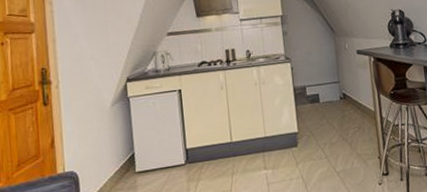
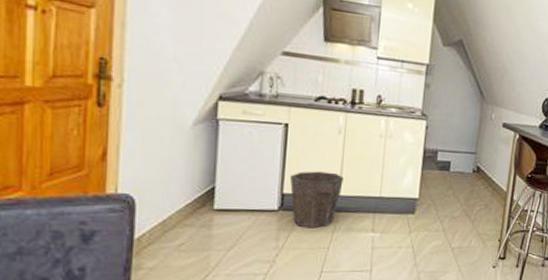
waste bin: none [189,123,233,176] -> present [289,171,344,229]

